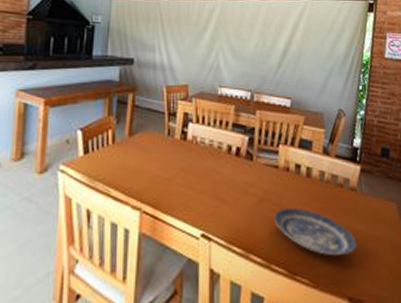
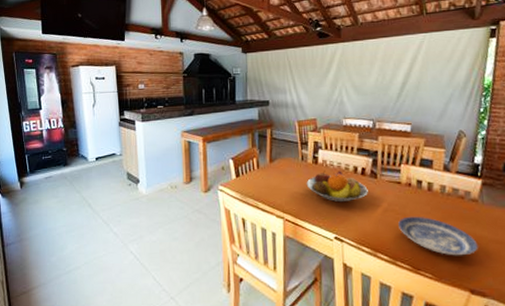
fruit bowl: none [171,148,243,190] -> present [306,170,368,203]

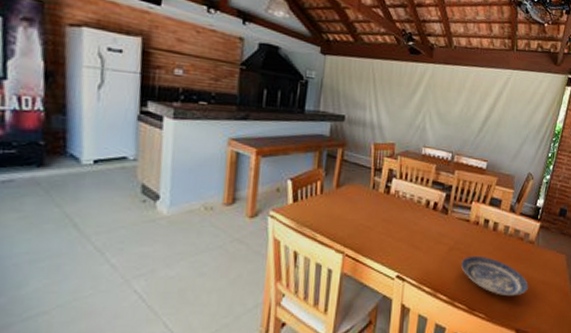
fruit bowl: present [306,170,368,203] -> none [374,202,437,238]

